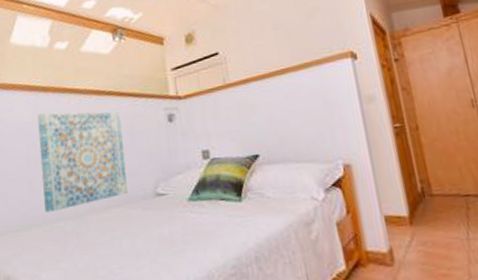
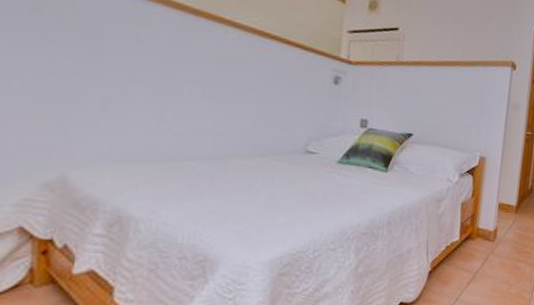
wall art: present [38,111,128,213] -> none [175,39,283,150]

